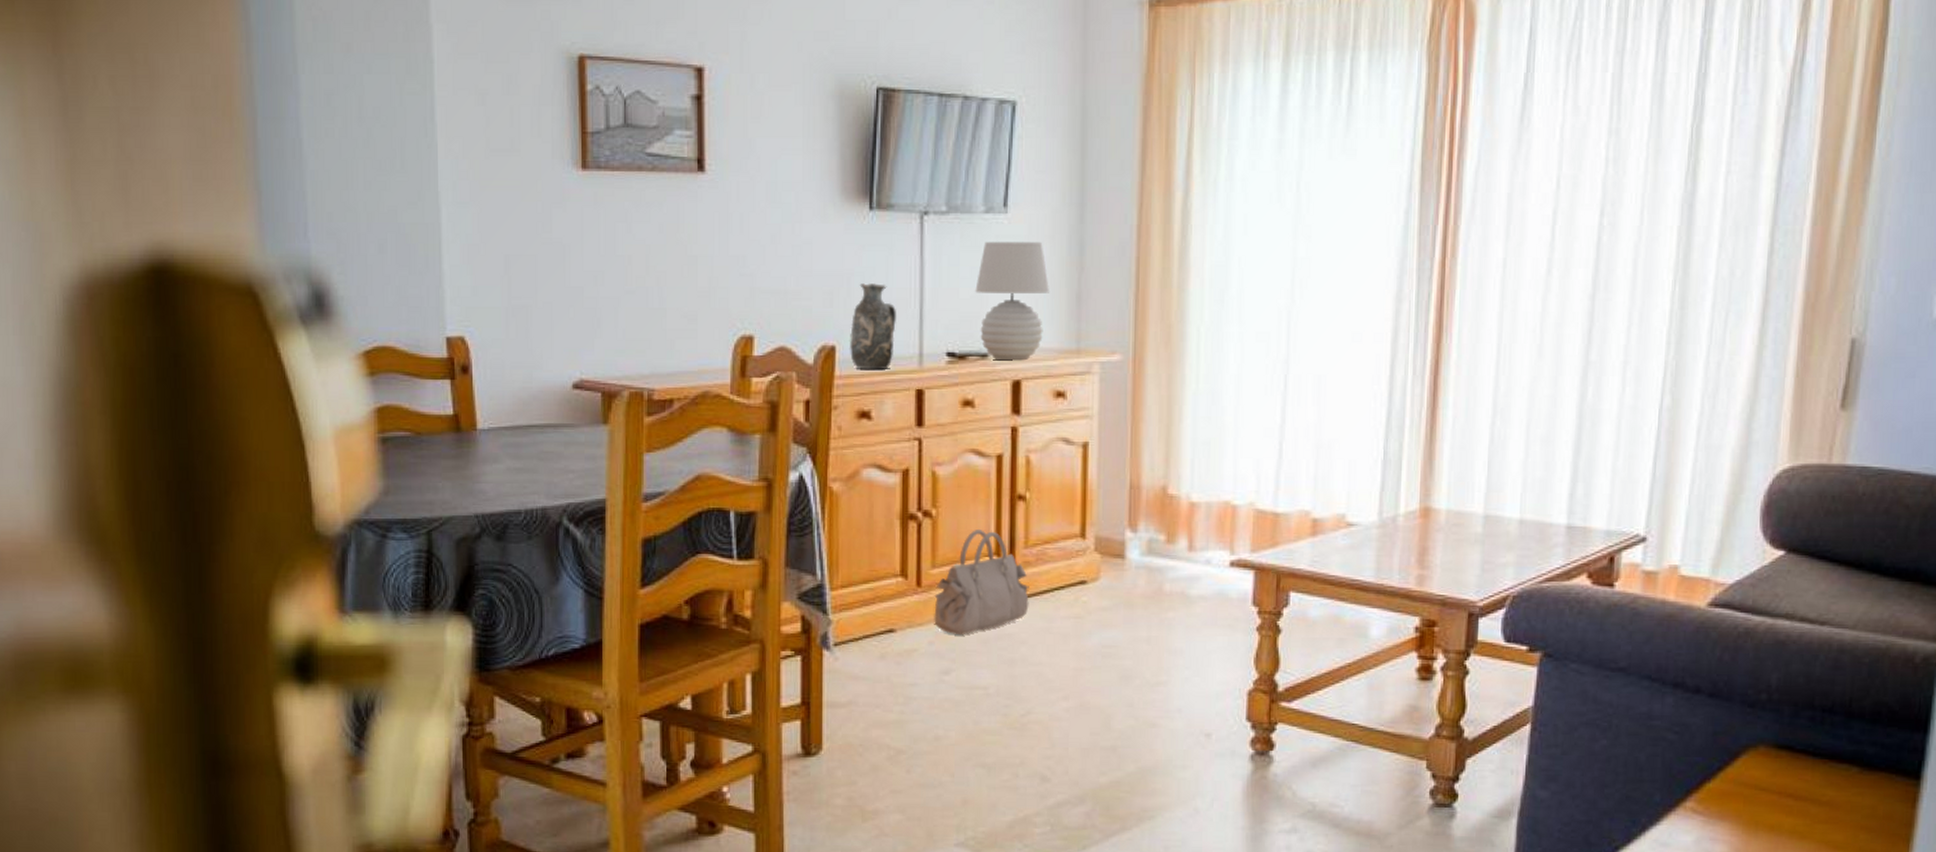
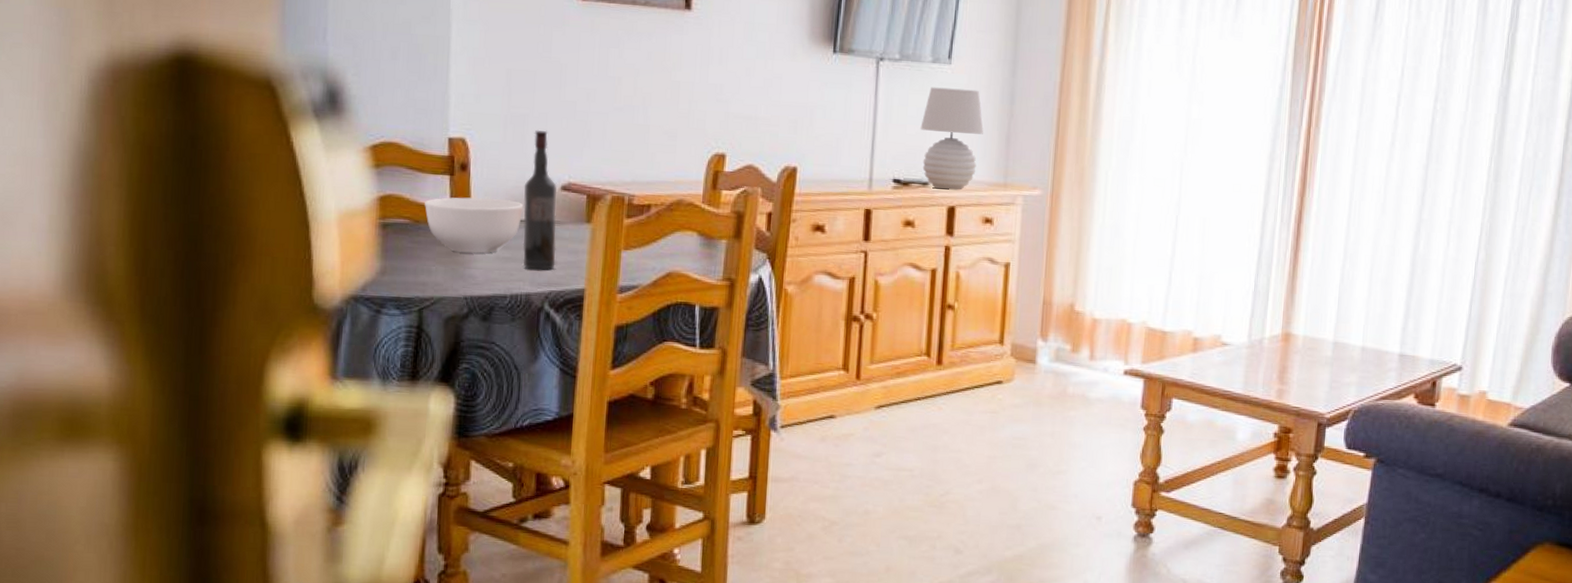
bowl: none [426,403,533,465] -> present [425,197,524,254]
wine bottle: none [531,321,572,480] -> present [523,129,557,270]
decorative vase: present [849,283,896,371] -> none [808,115,851,191]
shoulder bag: present [934,530,1029,634] -> none [870,332,953,423]

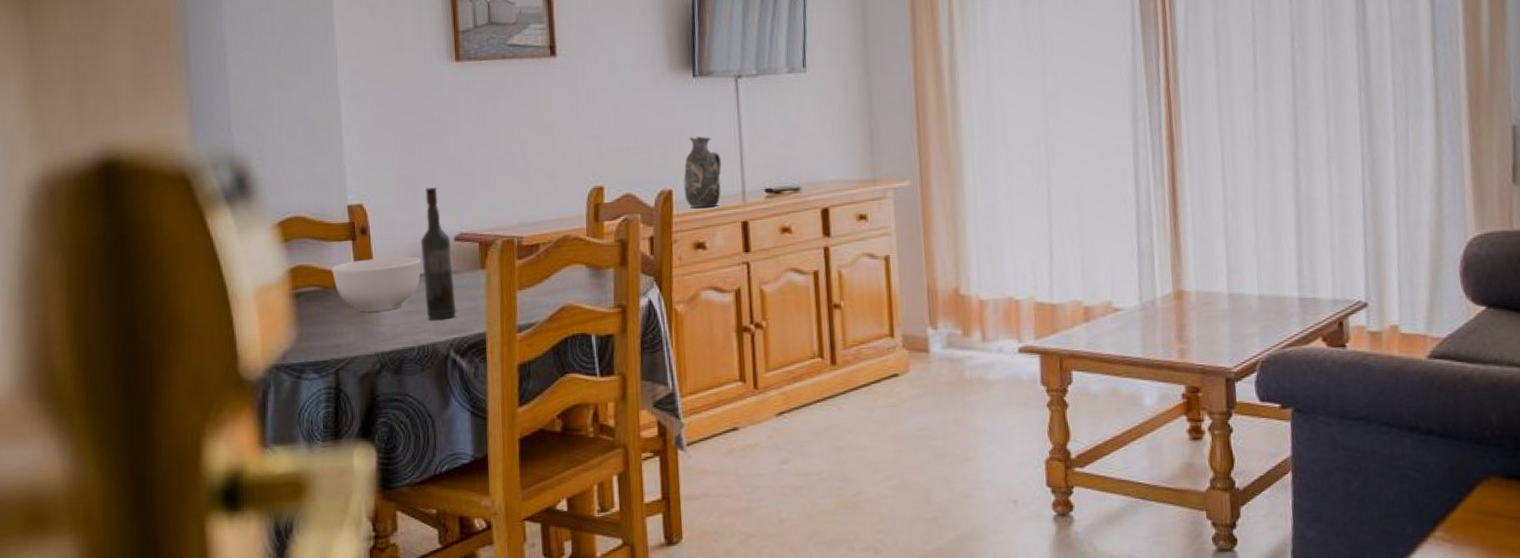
decorative vase: none [808,115,851,191] -> present [683,136,722,209]
table lamp: present [920,87,984,190] -> none [785,93,846,193]

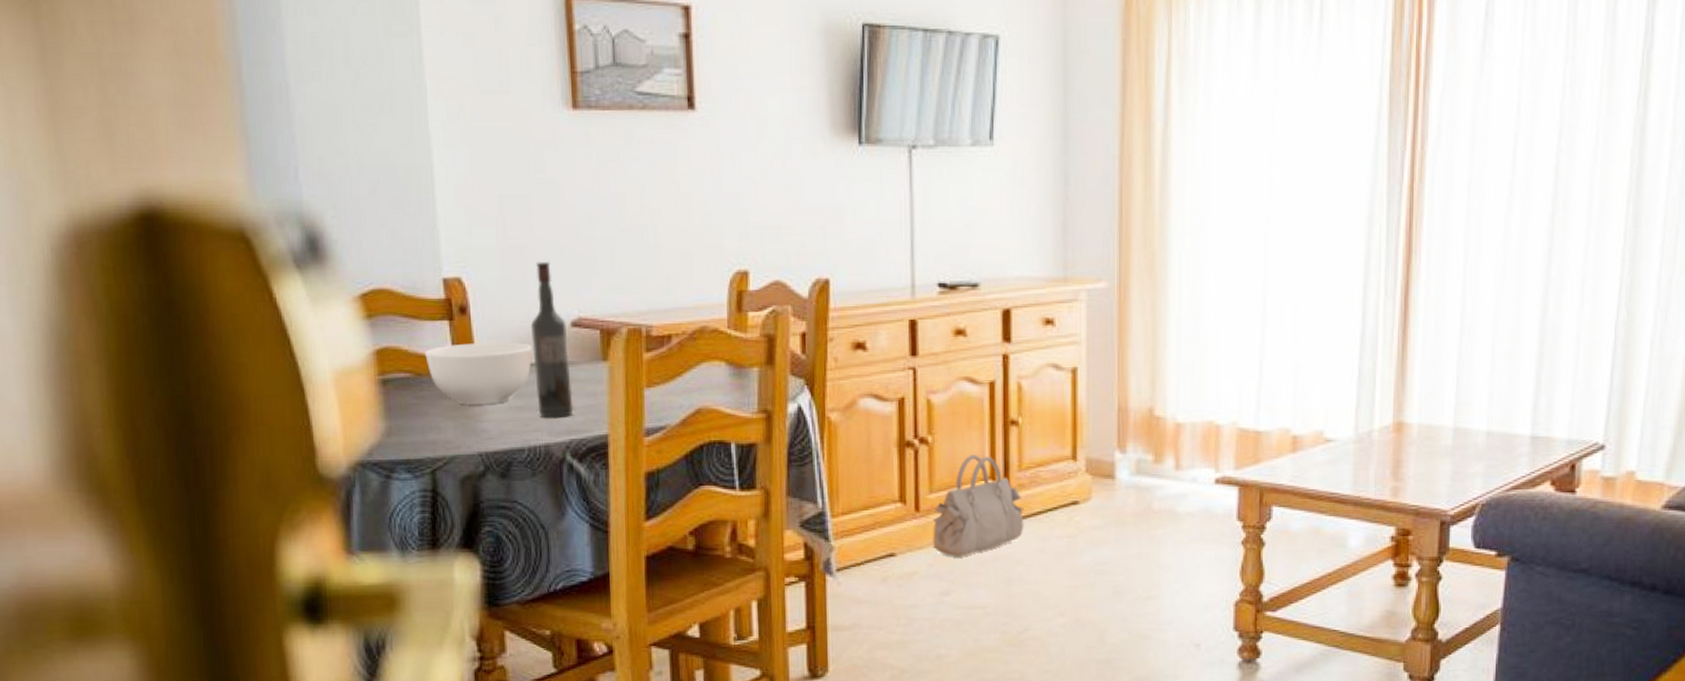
decorative vase: present [683,136,722,209] -> none [842,217,888,303]
shoulder bag: none [770,336,851,428] -> present [932,455,1024,556]

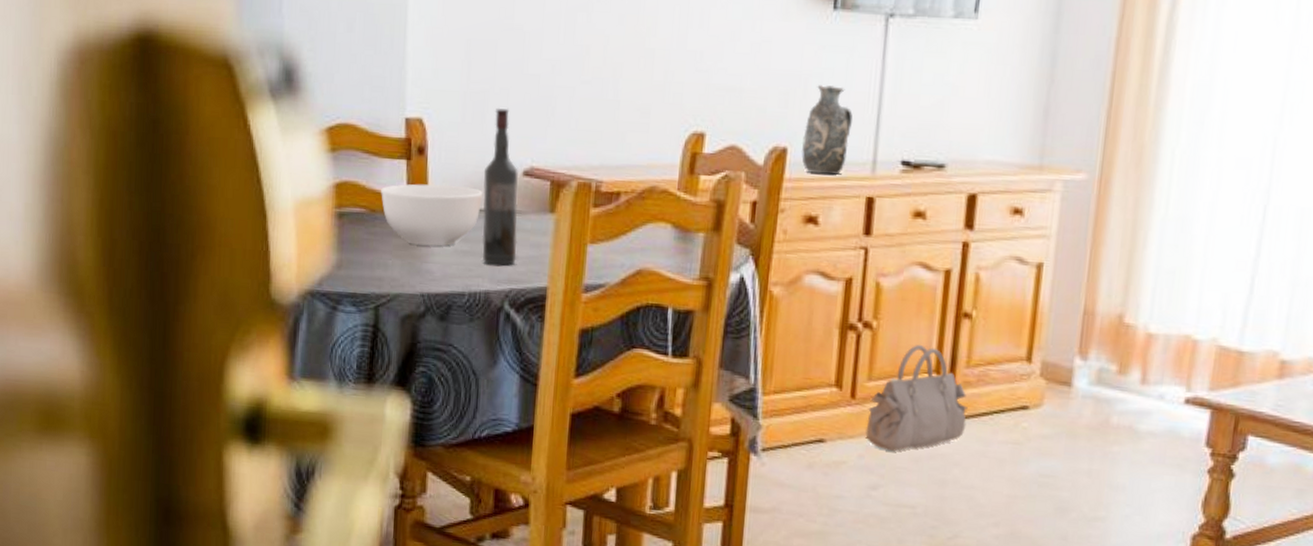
decorative vase: none [842,217,888,303] -> present [801,85,853,176]

